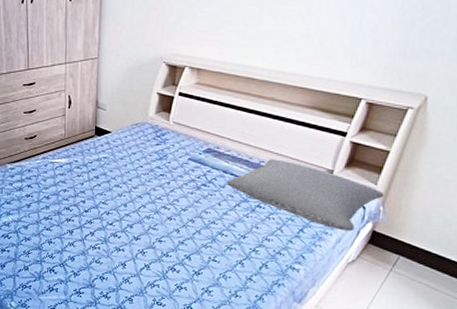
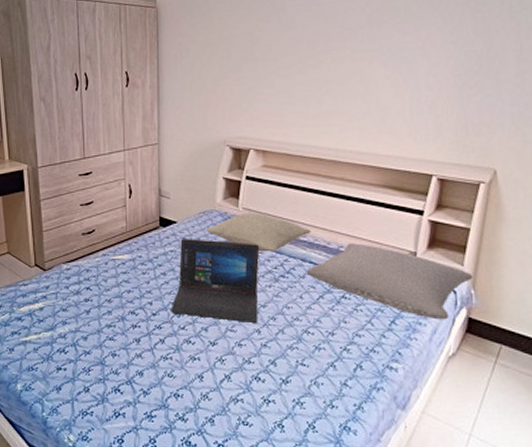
laptop: none [101,146,186,223] -> present [171,237,260,323]
pillow: none [137,127,236,164] -> present [206,213,311,252]

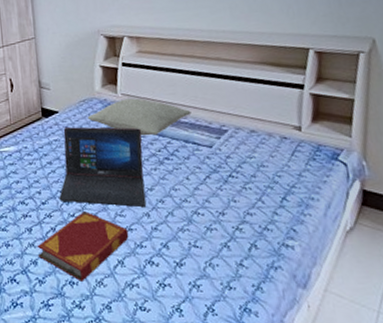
hardback book: none [144,325,238,394] -> present [37,211,129,281]
pillow: present [306,243,473,320] -> none [190,121,363,194]

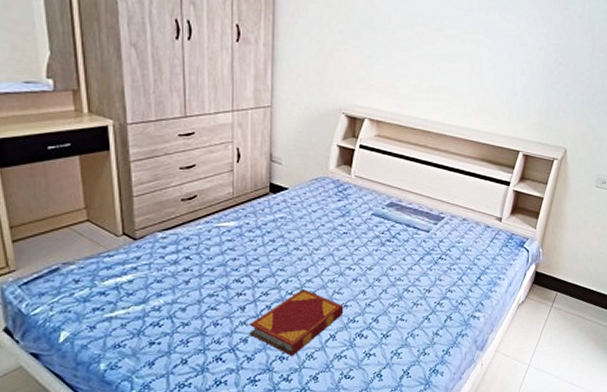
laptop: present [59,126,147,207] -> none [278,204,369,285]
pillow: present [87,98,192,136] -> none [318,181,416,219]

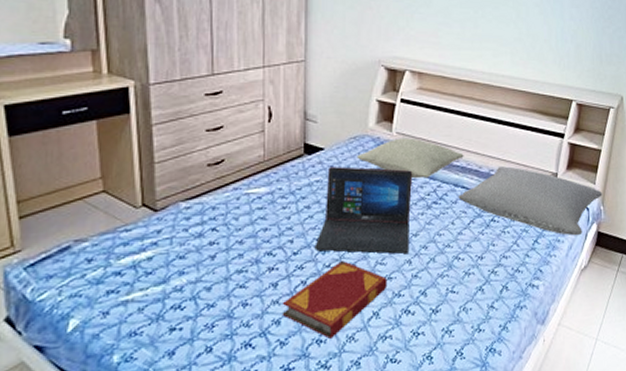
laptop: none [278,204,369,285] -> present [314,165,413,254]
pillow: none [318,181,416,219] -> present [357,138,464,179]
pillow: none [409,210,542,275] -> present [458,166,602,236]

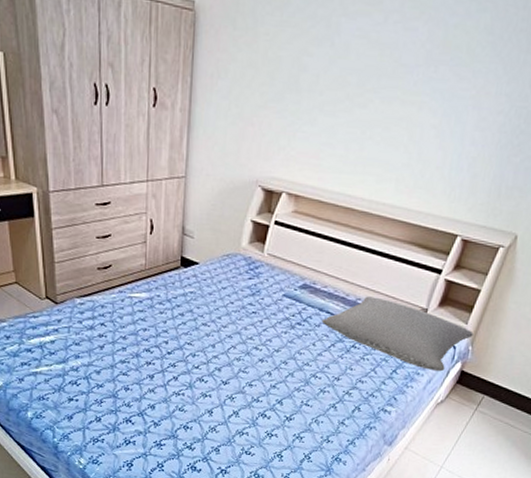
hardback book: present [282,261,388,339] -> none [156,365,248,427]
laptop: present [314,165,413,254] -> none [186,279,280,366]
pillow: present [357,138,464,179] -> none [228,259,333,300]

